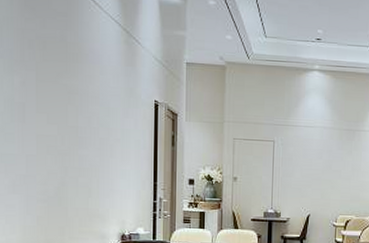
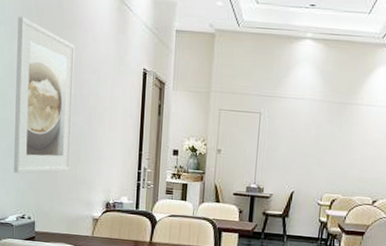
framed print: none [18,49,81,209] -> present [13,16,75,174]

